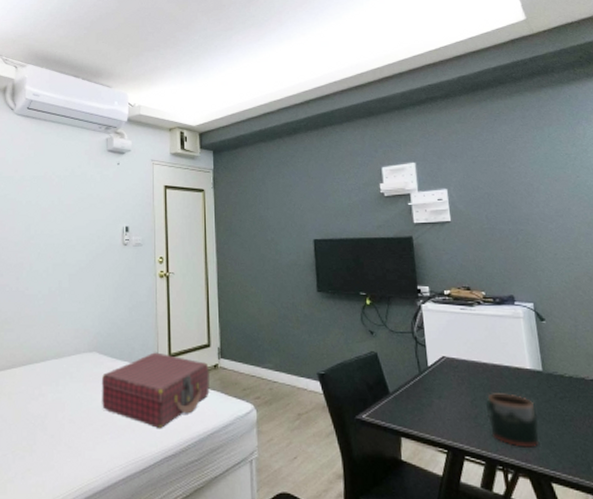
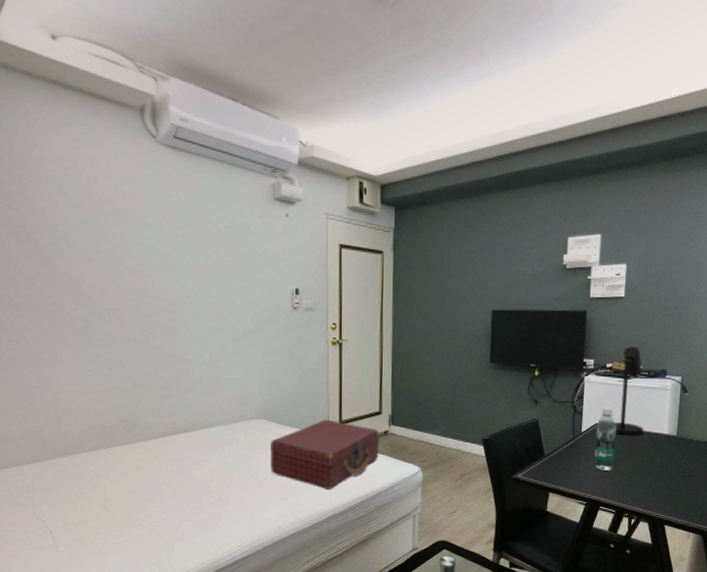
bottle: none [444,338,474,412] -> present [594,407,617,470]
desk lamp: none [461,271,501,371] -> present [614,346,644,436]
mug: present [486,393,539,448] -> none [623,455,665,498]

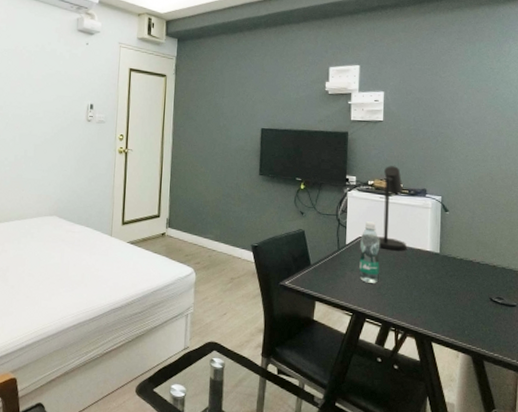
suitcase: present [269,419,379,489] -> none [59,219,157,284]

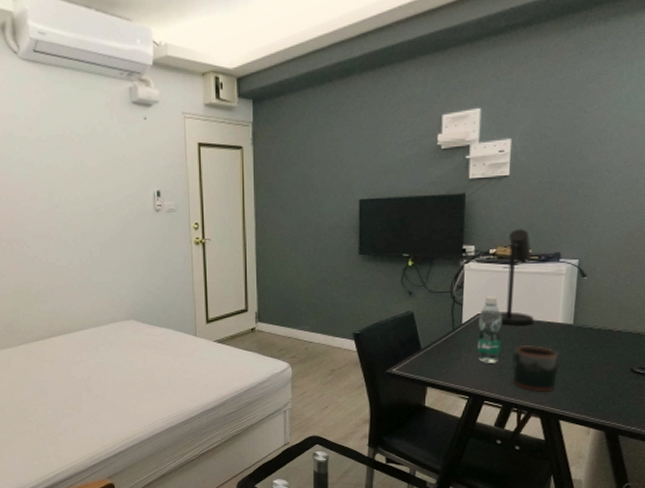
mug: none [388,269,430,314] -> present [511,345,560,392]

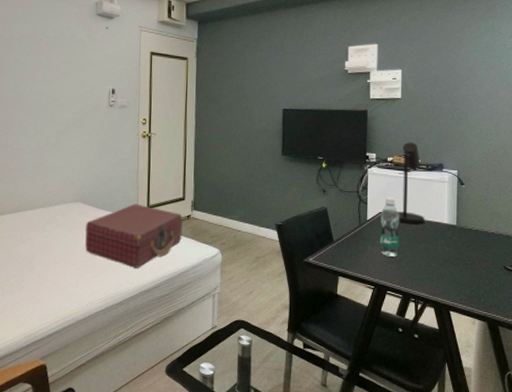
suitcase: none [140,318,247,386] -> present [85,204,183,268]
mug: present [511,345,560,392] -> none [408,242,447,284]

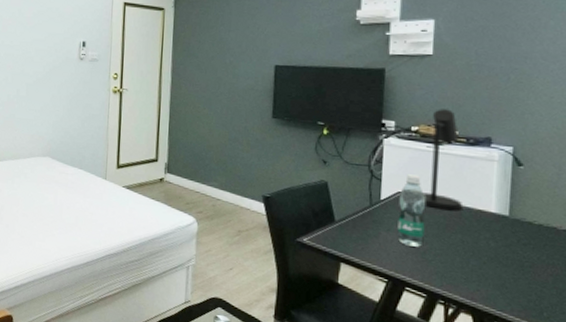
suitcase: present [85,204,183,268] -> none [52,162,155,230]

